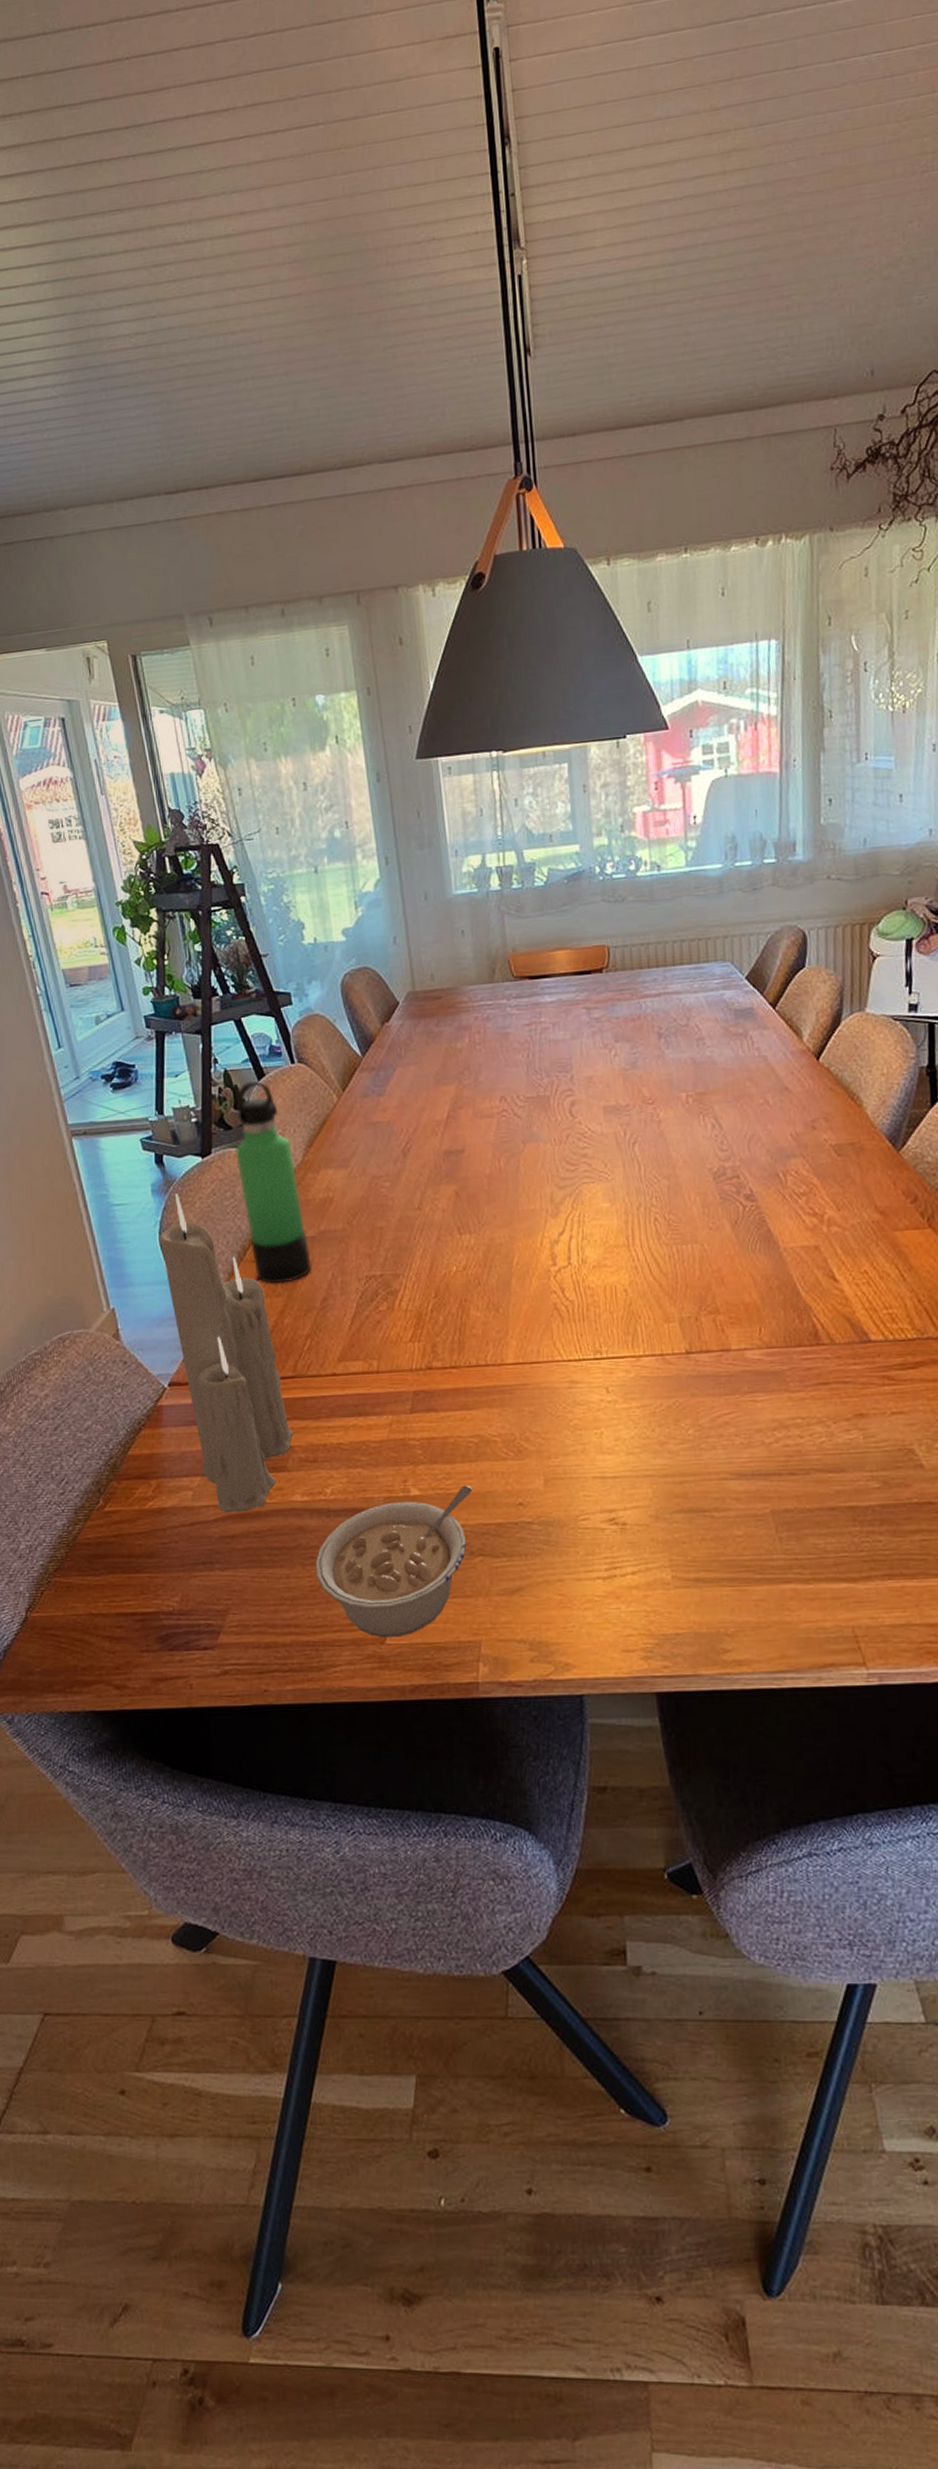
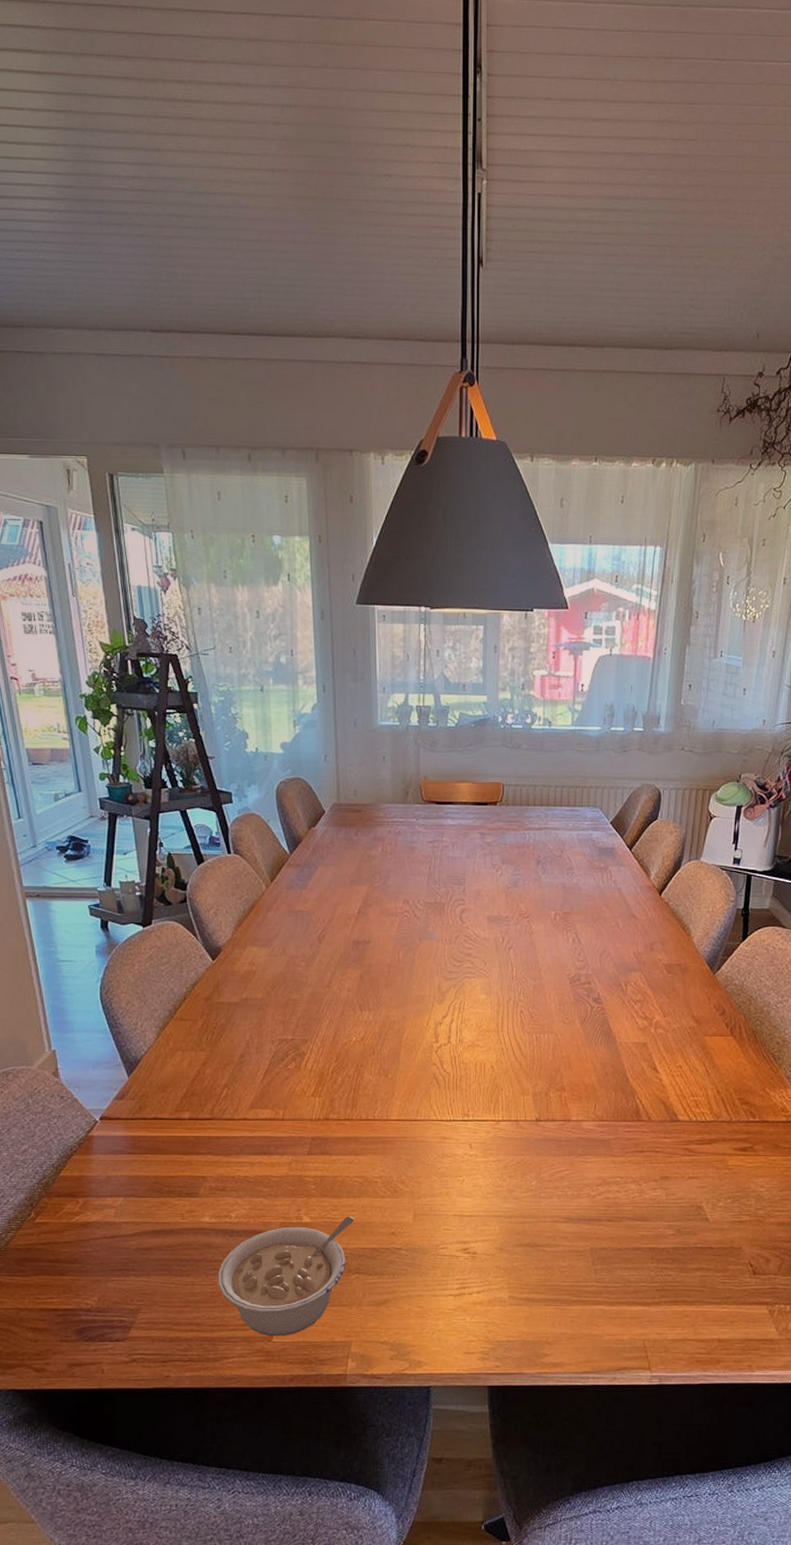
candle: present [159,1194,293,1513] -> none [99,956,206,1229]
thermos bottle: present [235,1080,312,1284] -> none [173,865,234,1040]

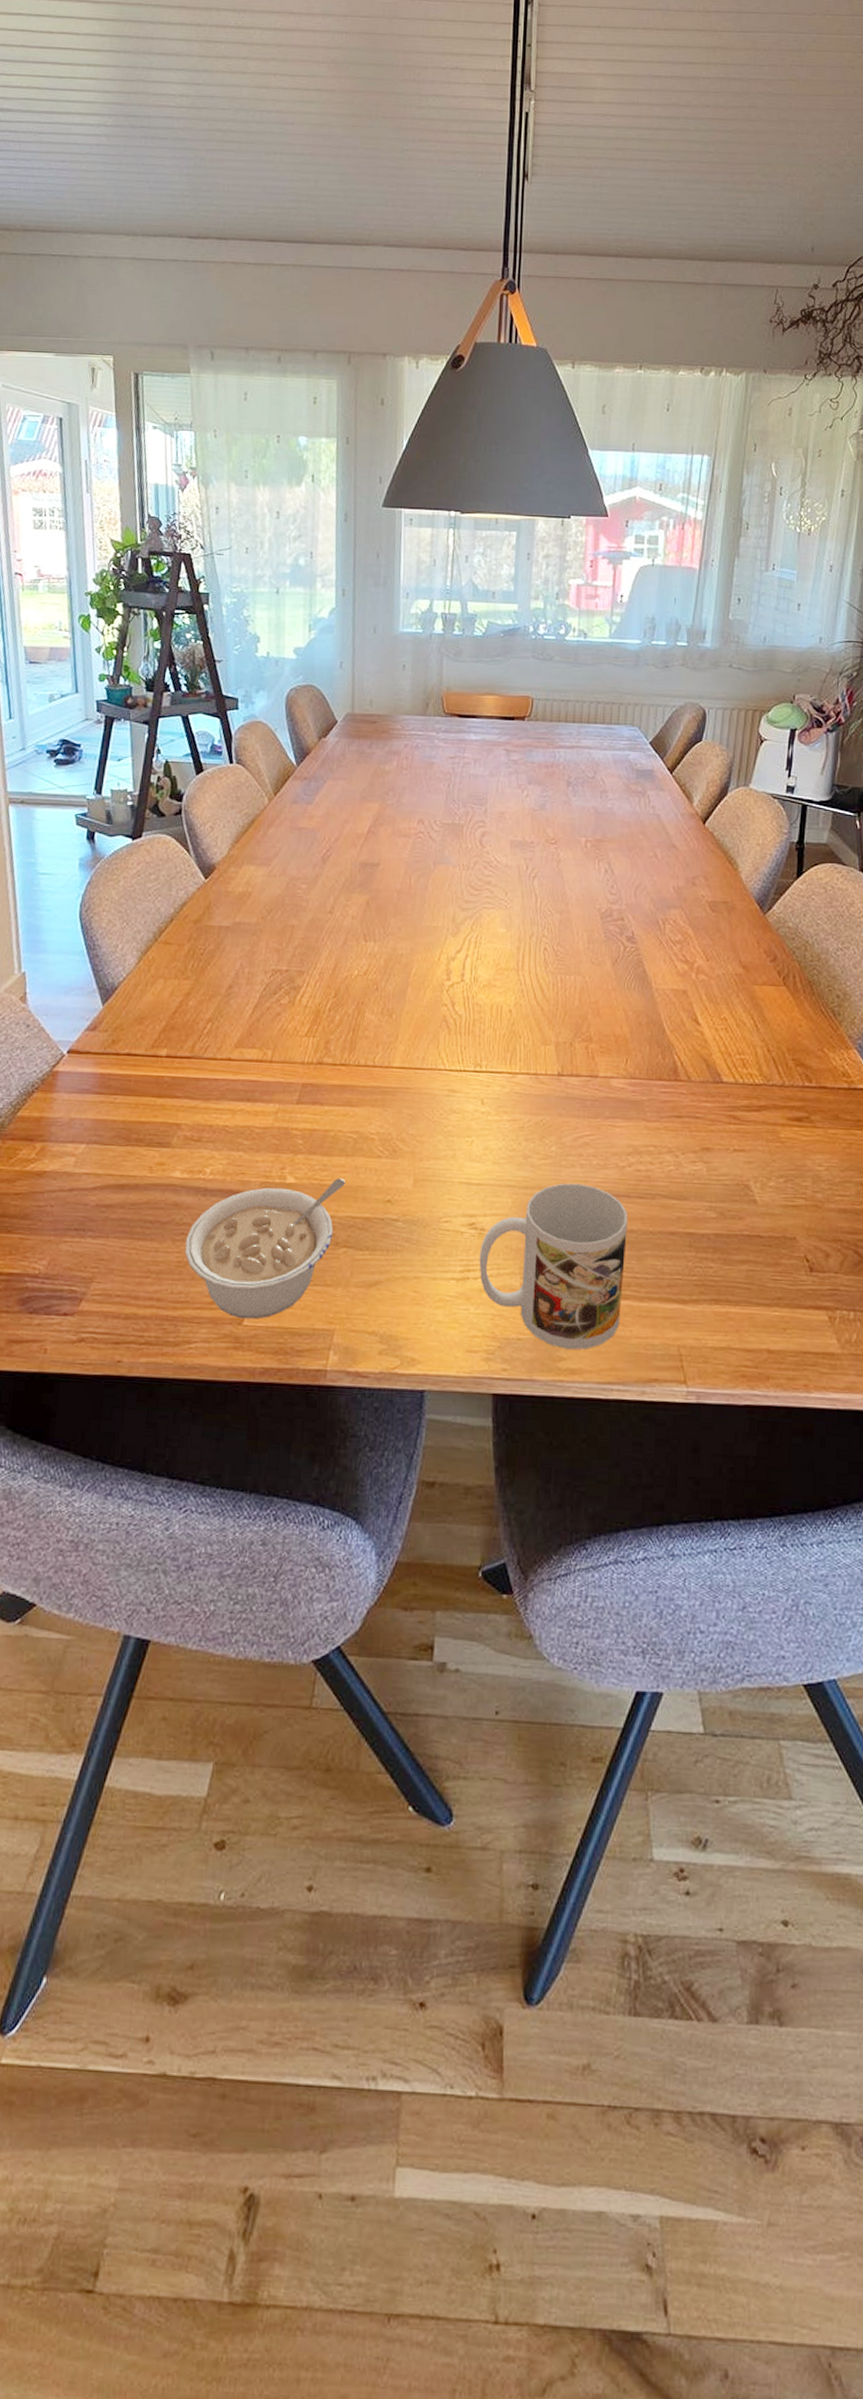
mug: none [473,1211,599,1348] -> present [479,1183,628,1350]

